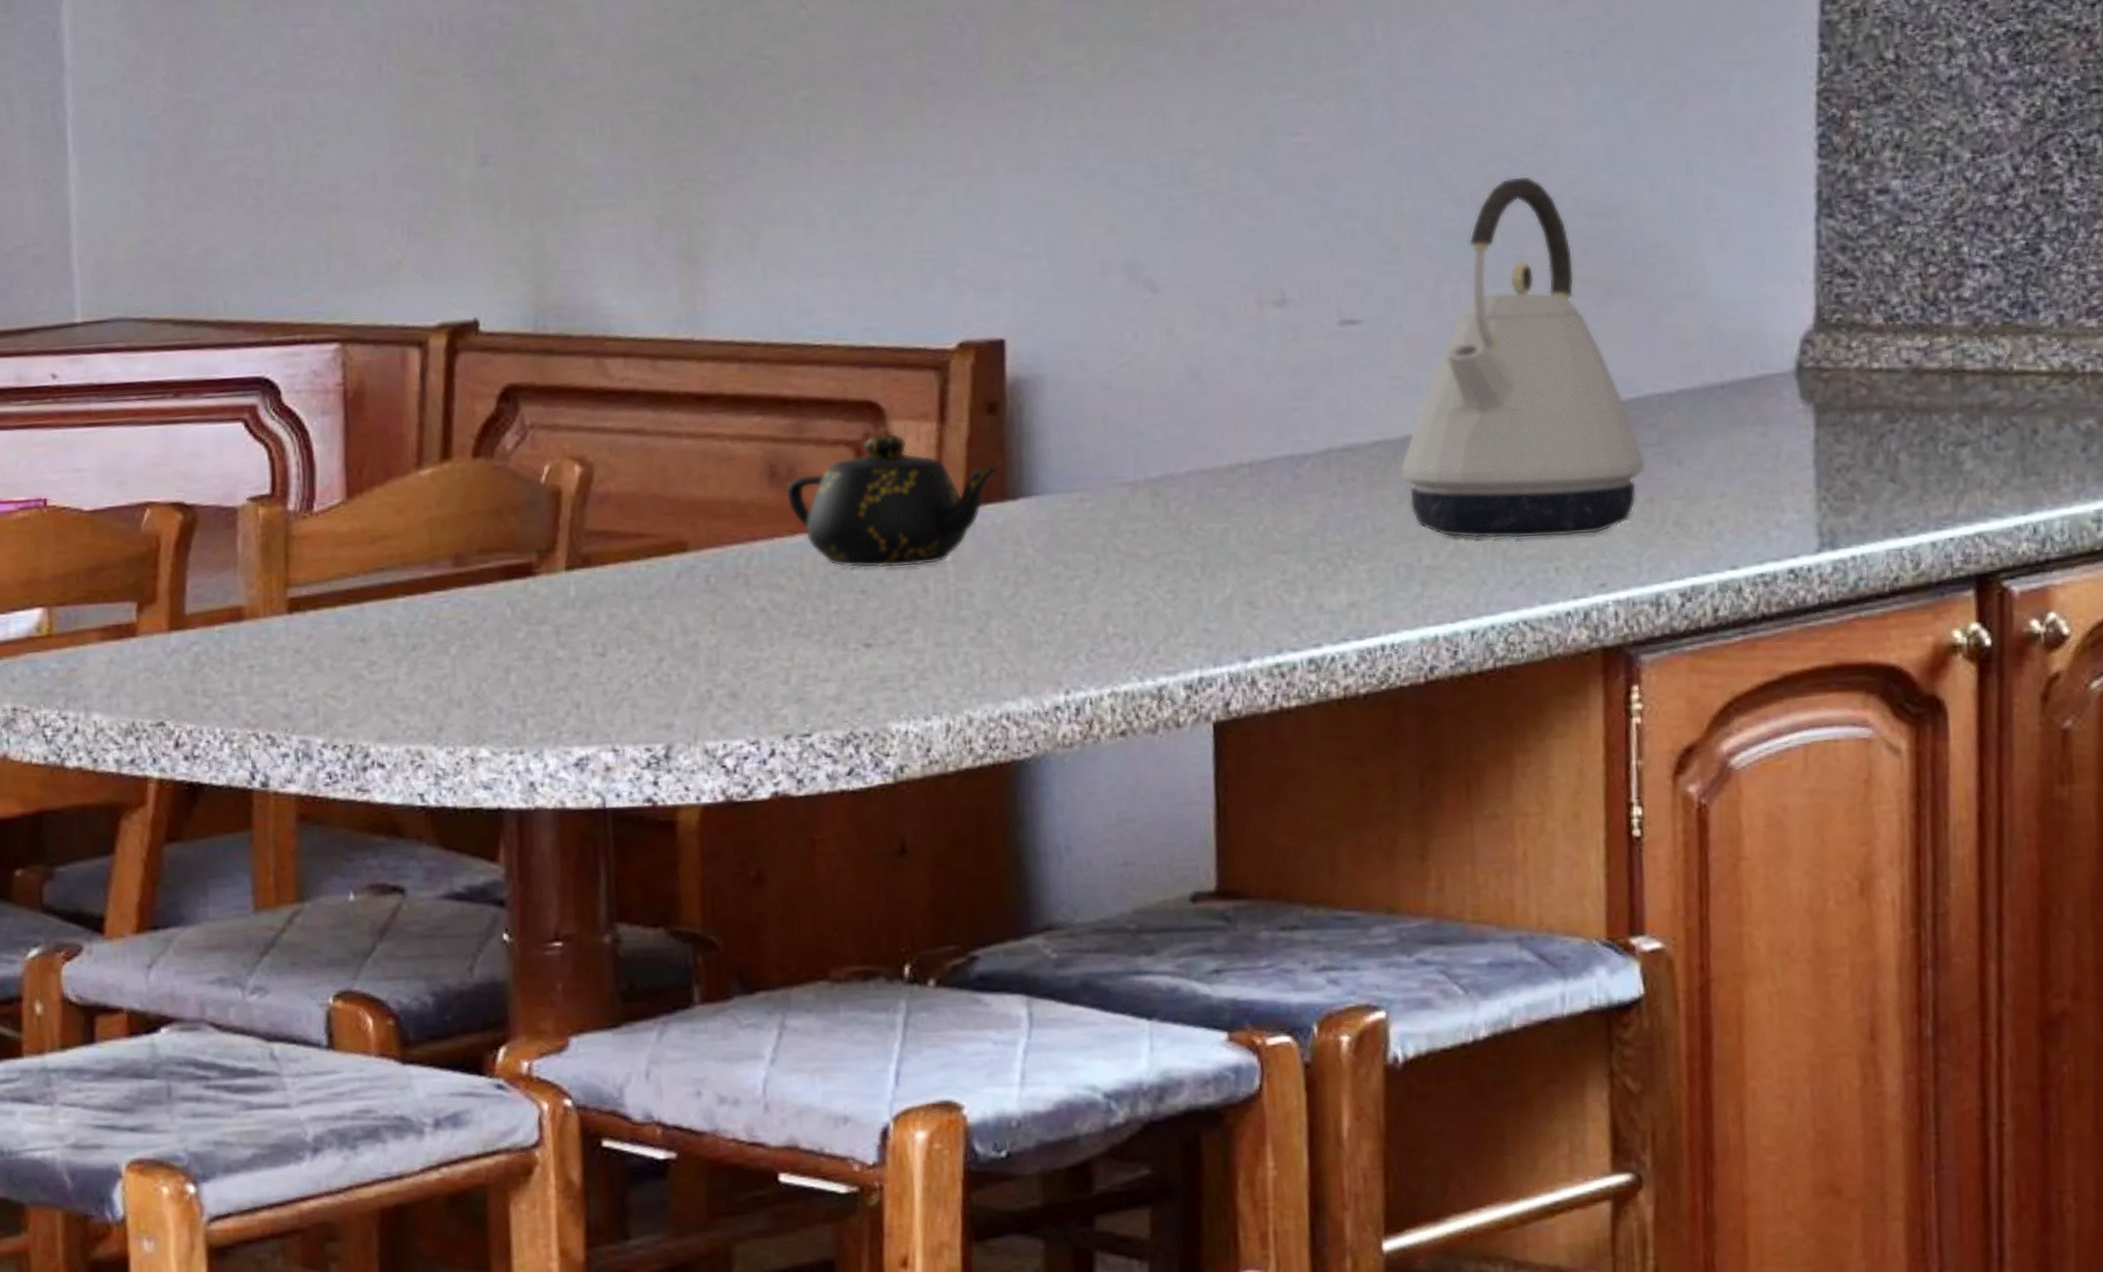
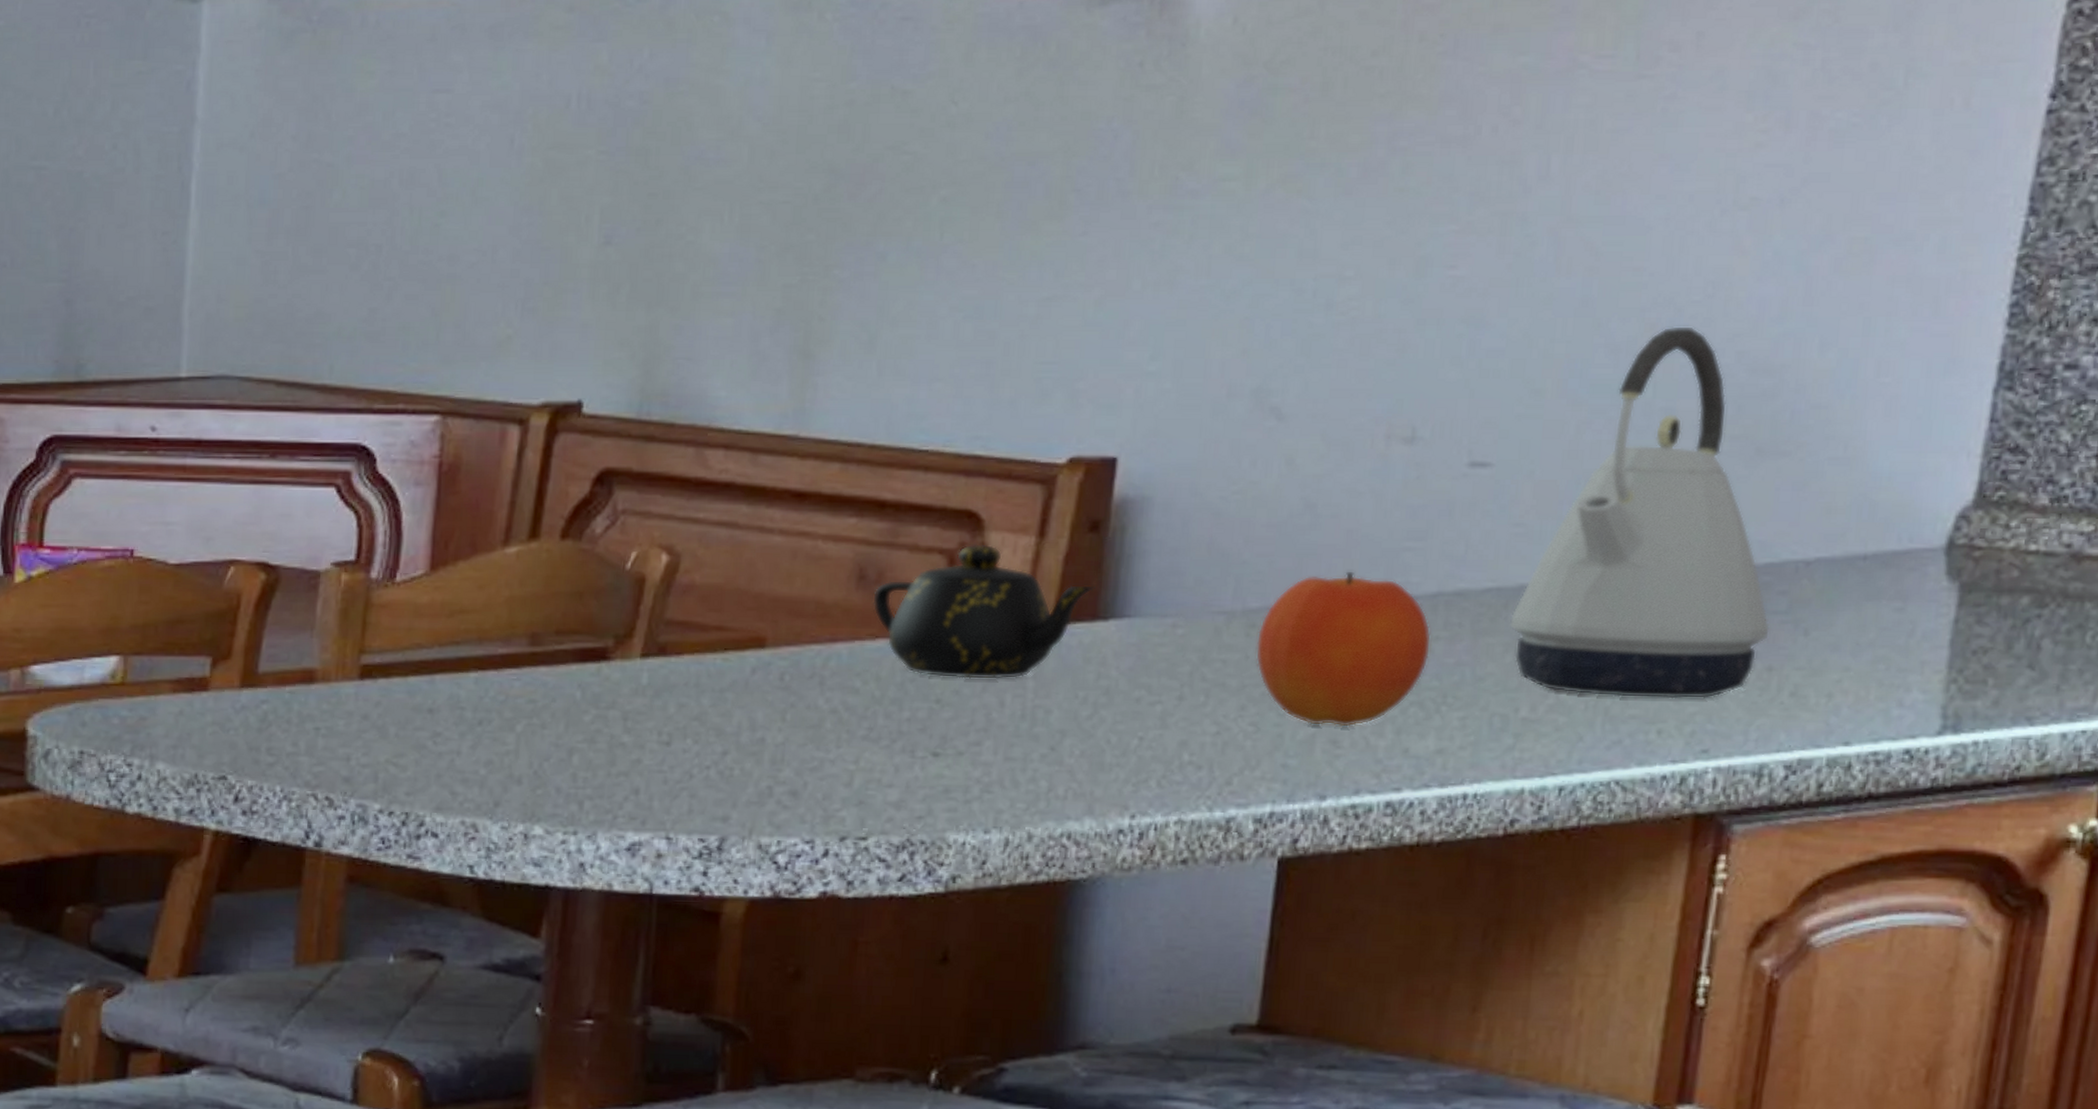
fruit: none [1162,434,1330,588] -> present [1255,571,1432,727]

